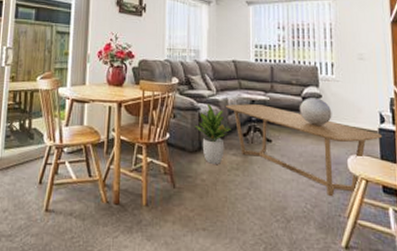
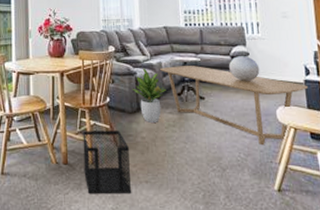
wastebasket: none [136,168,188,241] -> present [82,130,132,195]

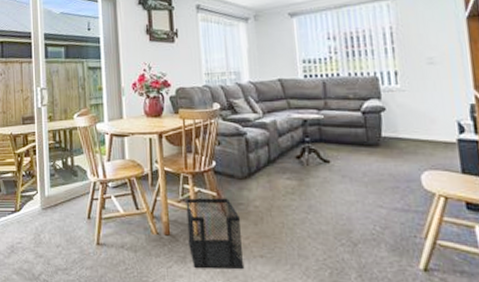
potted plant: present [132,68,166,122] -> none [242,127,283,189]
coffee table: present [160,66,309,146] -> none [275,124,463,217]
decorative sphere: present [228,56,260,81] -> none [359,111,400,141]

